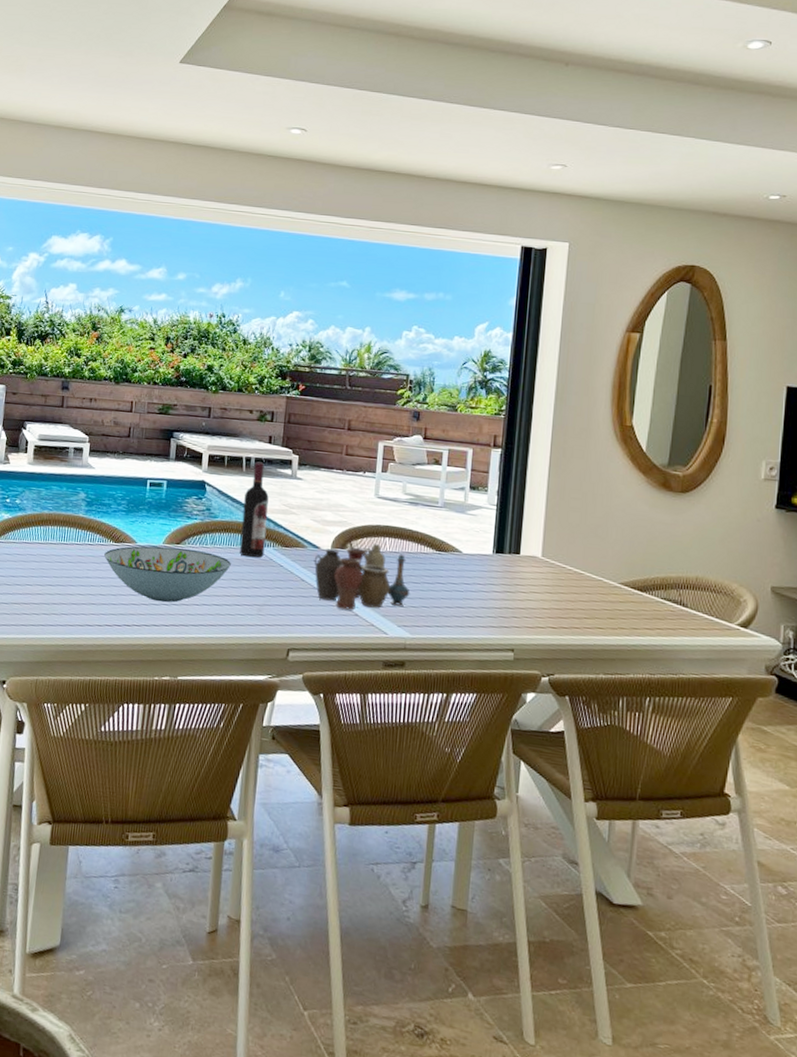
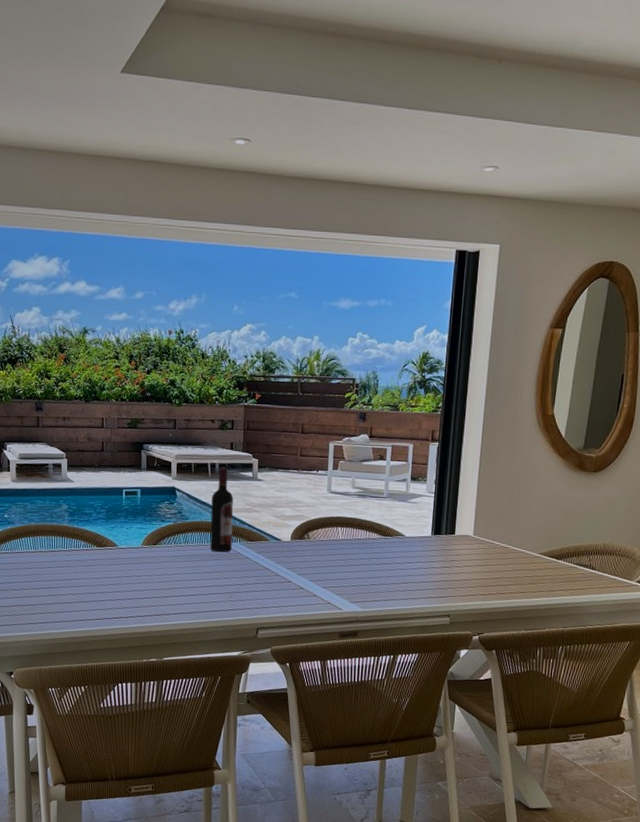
decorative bowl: present [104,545,231,603] -> none [90,547,203,596]
vase: present [314,543,410,610] -> none [276,532,361,592]

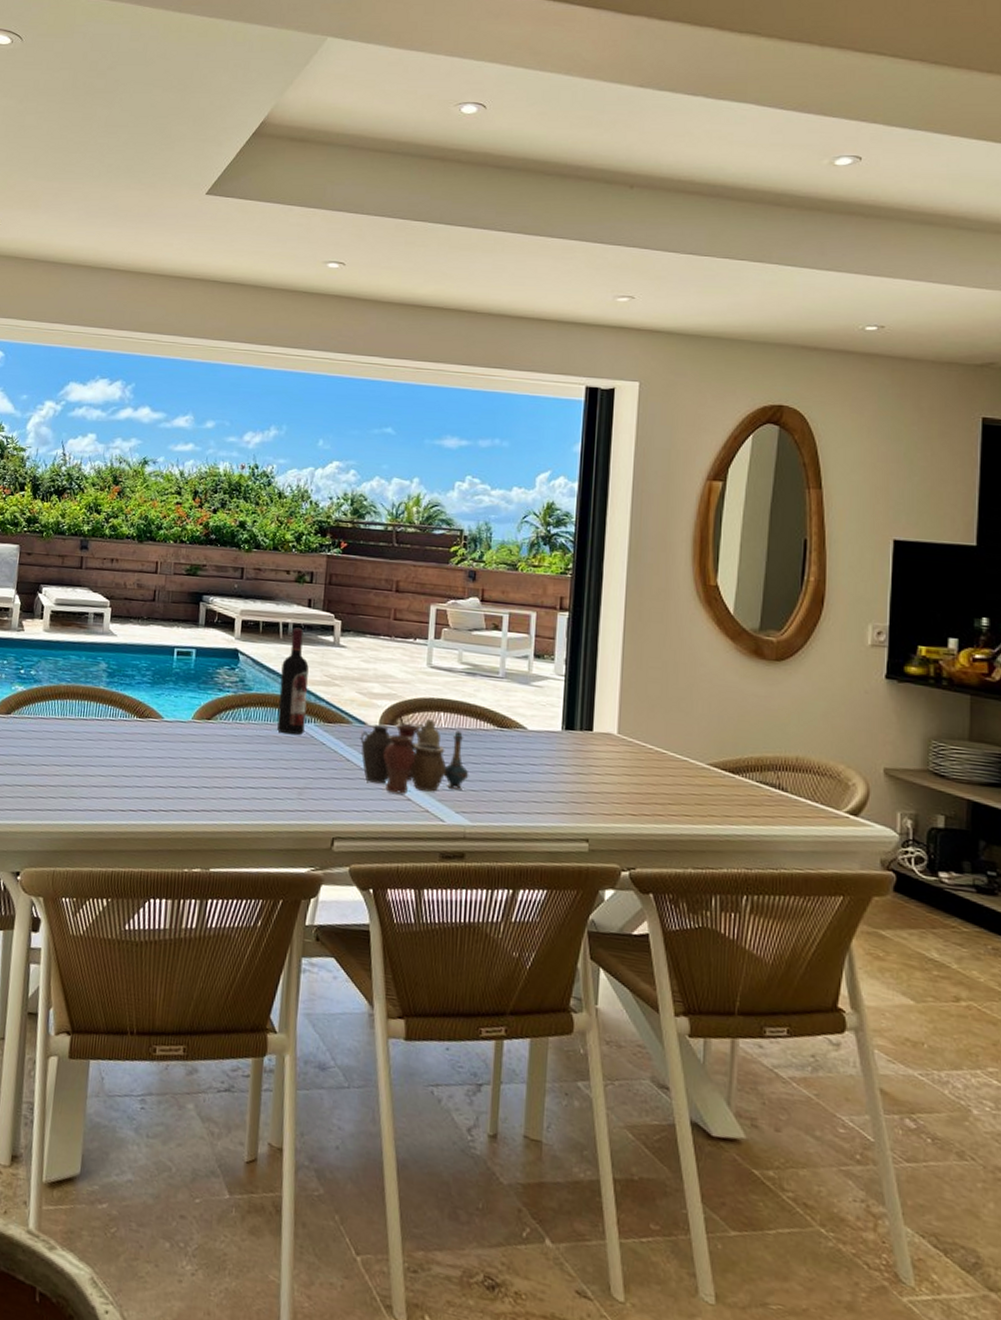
vase: none [276,532,361,592] -> present [360,718,469,794]

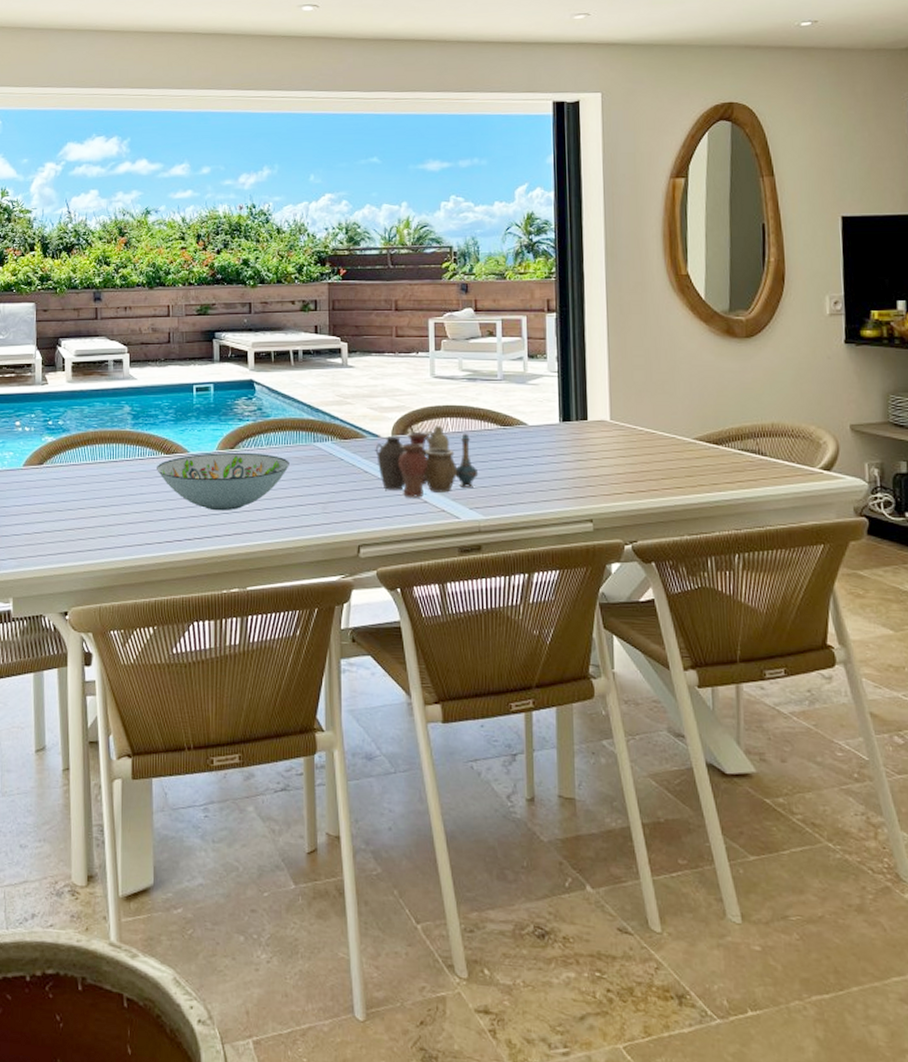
decorative bowl: none [127,721,268,785] -> present [157,452,289,511]
wine bottle: present [277,627,309,735] -> none [296,354,323,454]

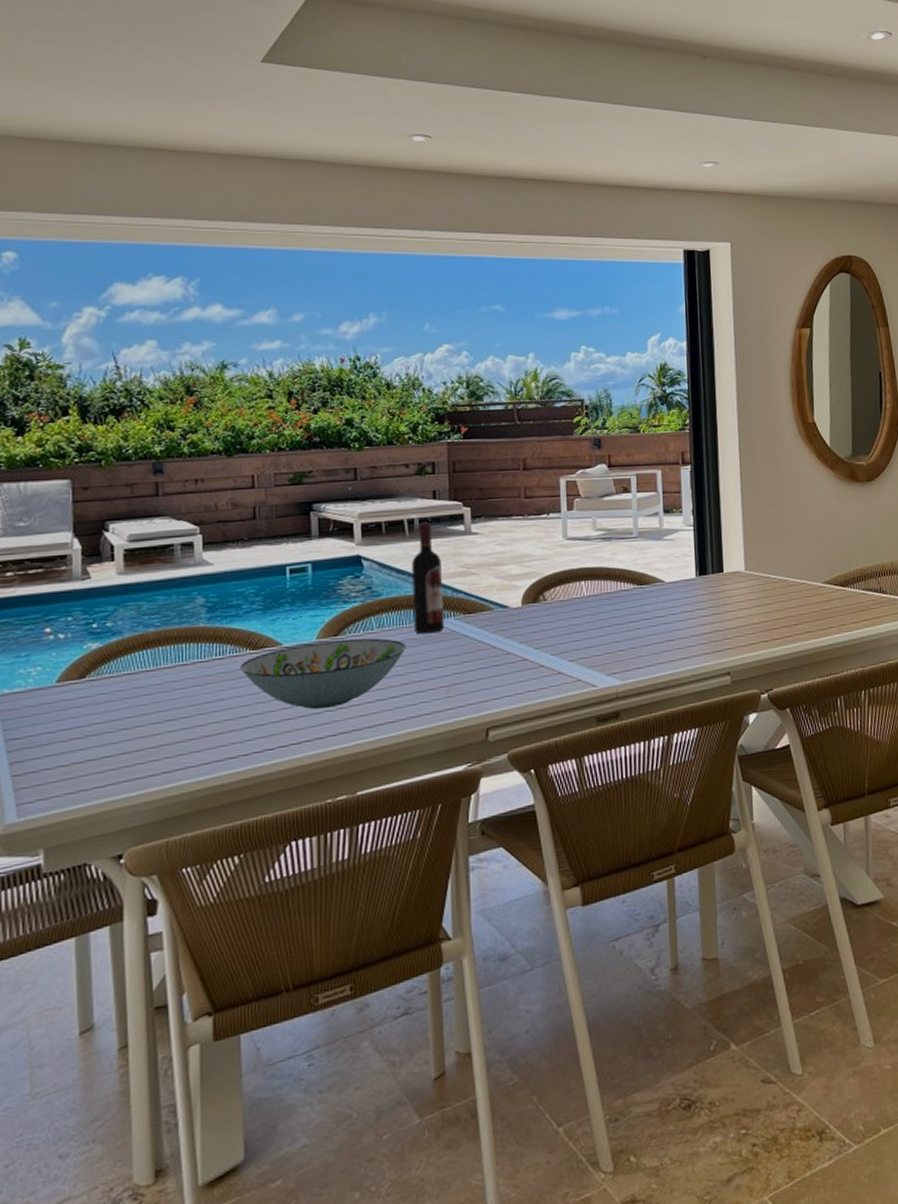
wine bottle: none [296,354,323,454] -> present [412,522,444,634]
vase: present [375,424,479,498] -> none [504,589,616,670]

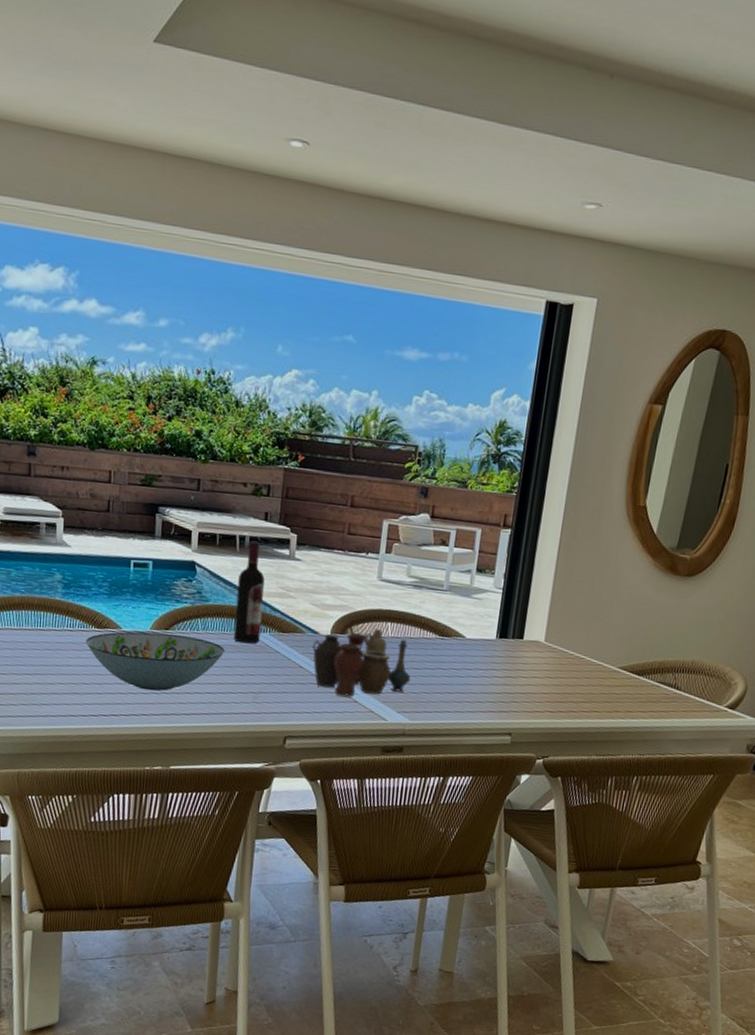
vase: none [504,589,616,670] -> present [312,628,411,697]

